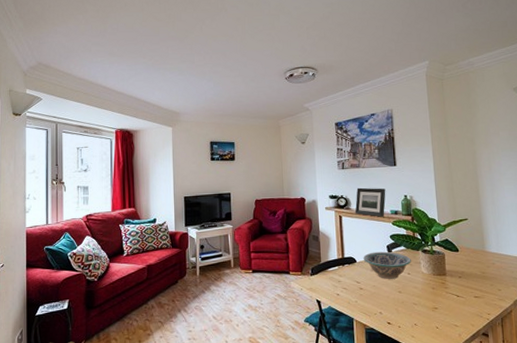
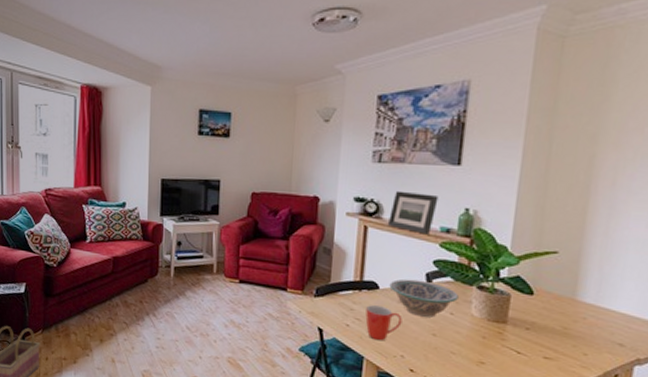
mug: none [349,275,376,303] -> present [365,305,403,341]

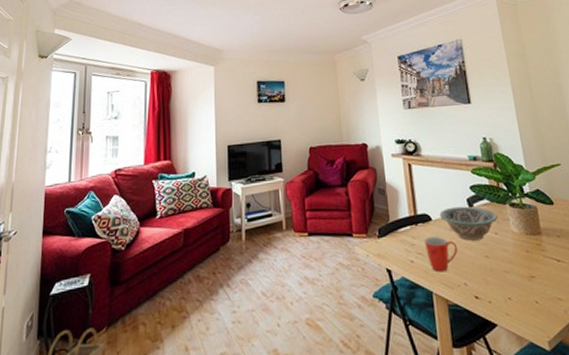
picture frame: present [388,190,439,235] -> none [426,129,462,165]

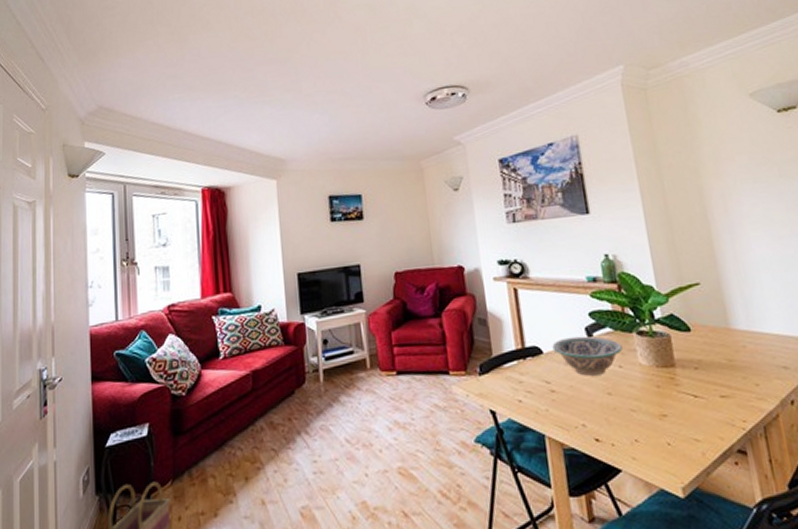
mug: present [425,236,458,272] -> none [535,372,575,413]

